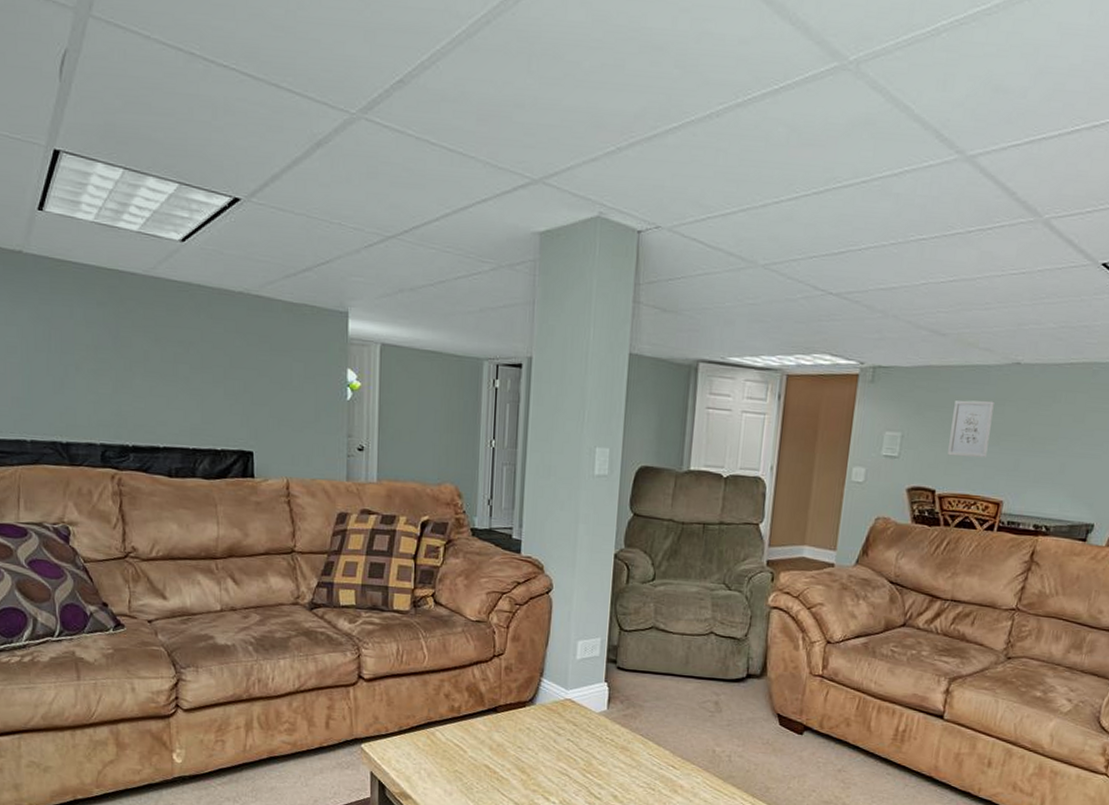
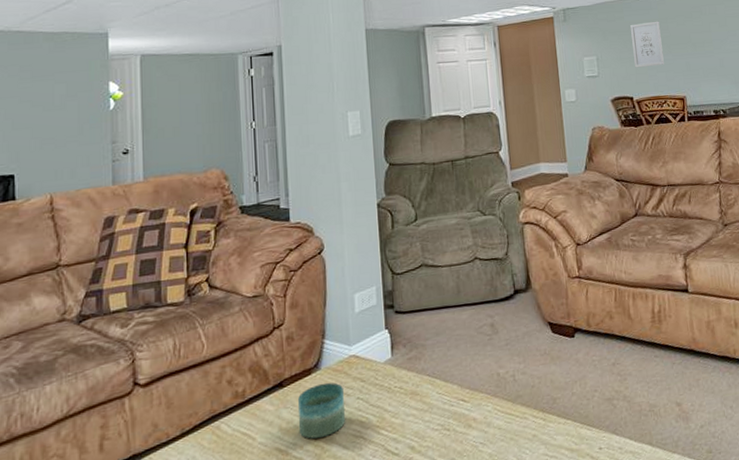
candle: none [508,717,555,766] -> present [298,382,345,439]

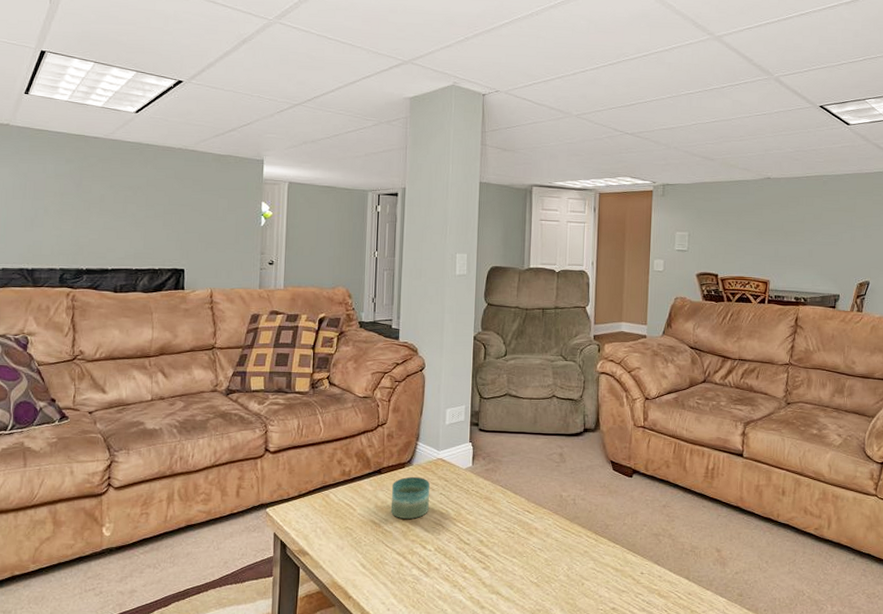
wall art: present [630,21,664,68] -> none [724,206,755,249]

